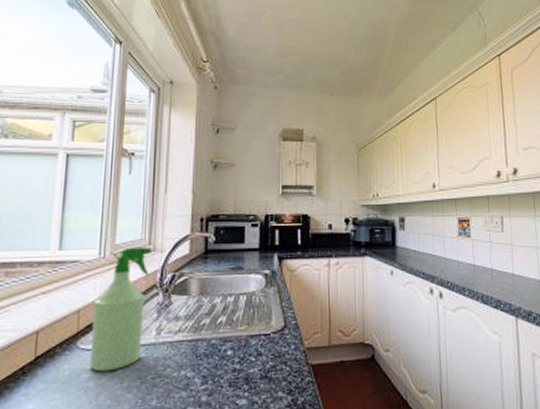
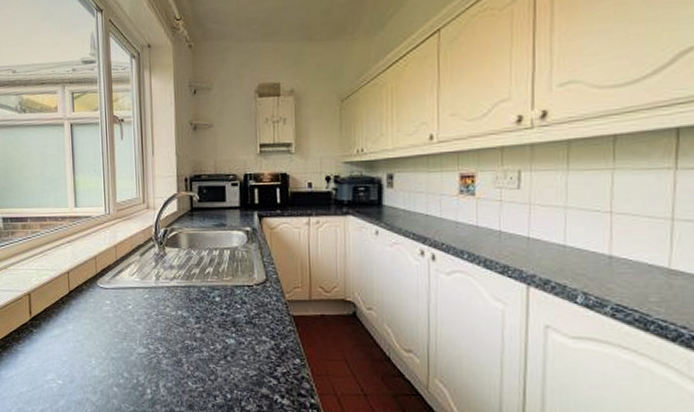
spray bottle: present [90,246,152,372] -> none [104,204,146,307]

